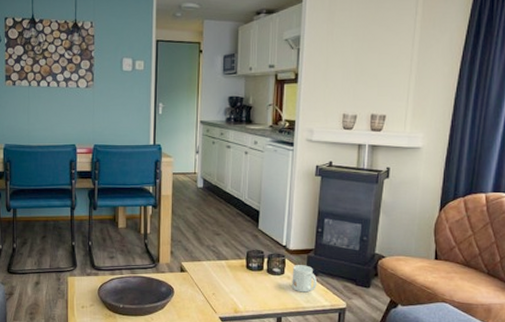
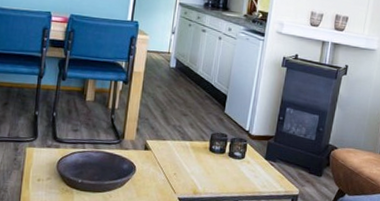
mug: present [292,265,317,293] -> none [250,150,274,178]

